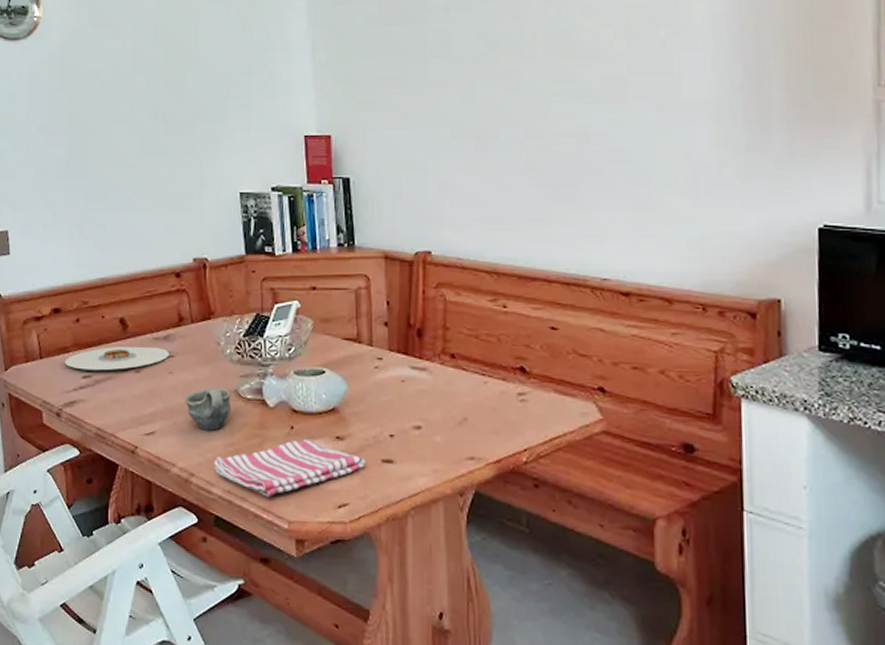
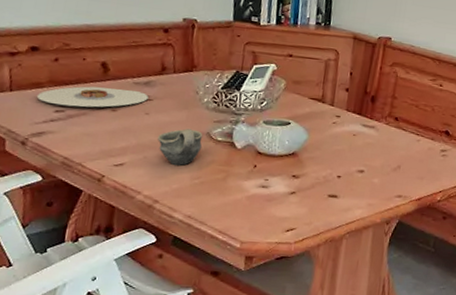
dish towel: present [213,440,366,497] -> none [178,176,315,222]

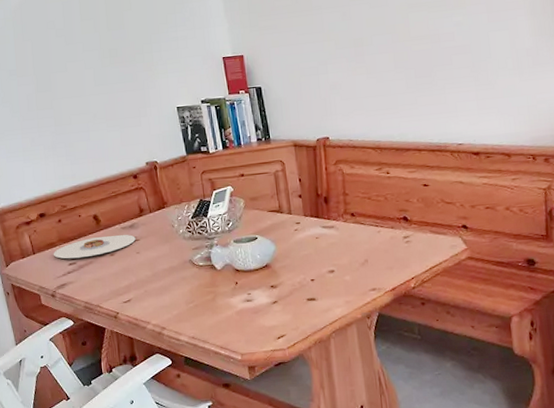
cup: present [157,129,203,166] -> none [150,259,188,295]

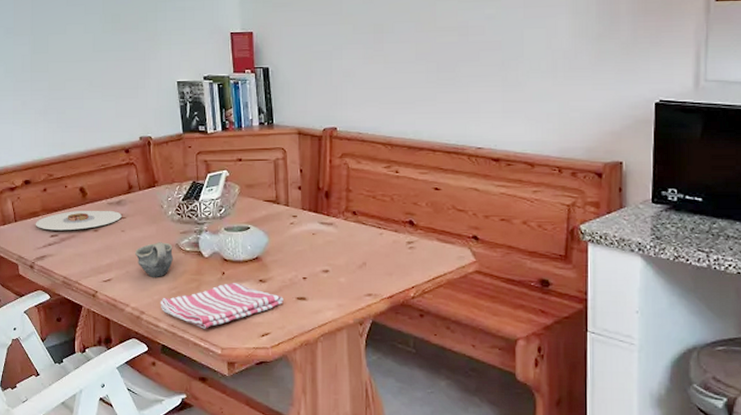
cup: none [150,259,188,295] -> present [134,242,173,278]
dish towel: none [179,291,295,338] -> present [160,283,283,329]

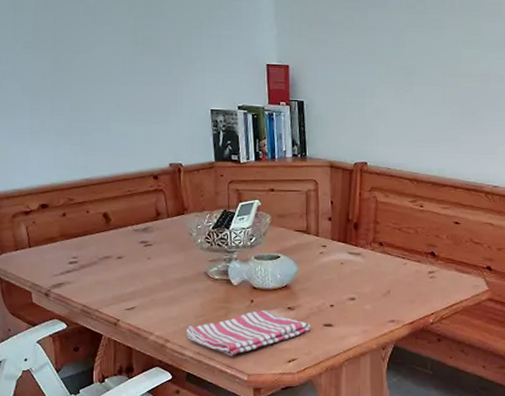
plate: present [35,210,122,231] -> none [52,237,148,258]
cup: present [134,242,173,278] -> none [160,270,201,306]

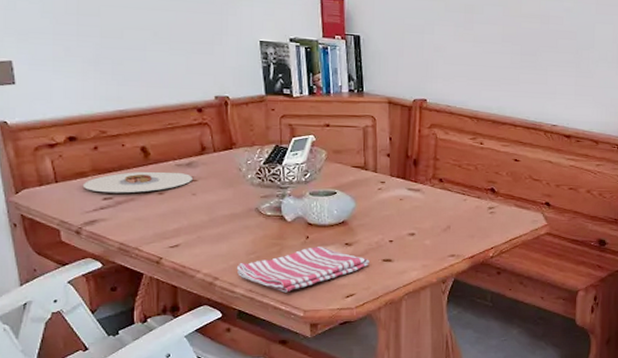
plate: none [52,237,148,258] -> present [82,172,192,193]

